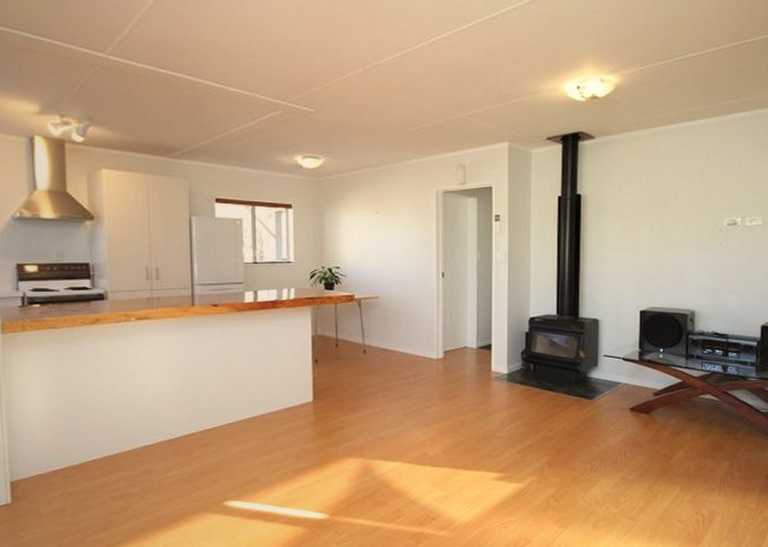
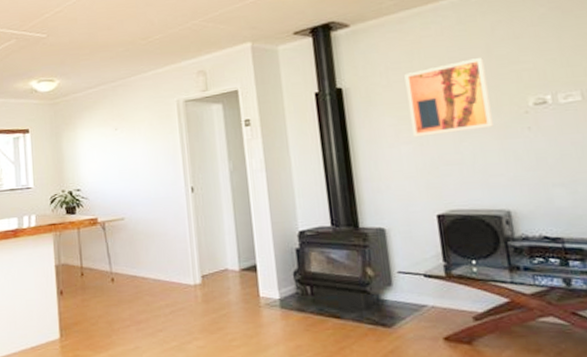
wall art: none [632,180,697,244] -> present [404,58,493,137]

